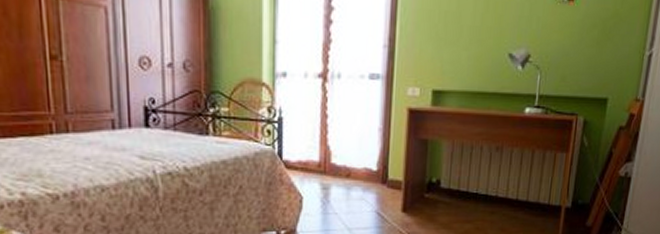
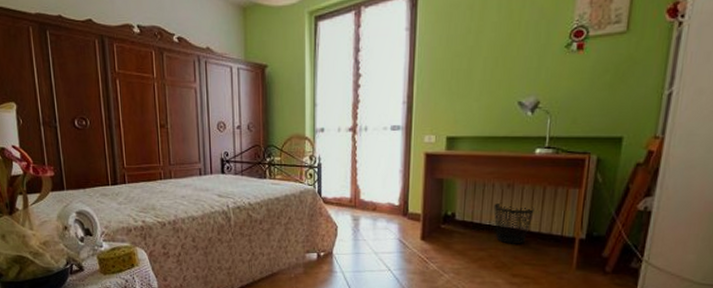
wastebasket: none [481,168,523,215] -> present [494,202,534,244]

